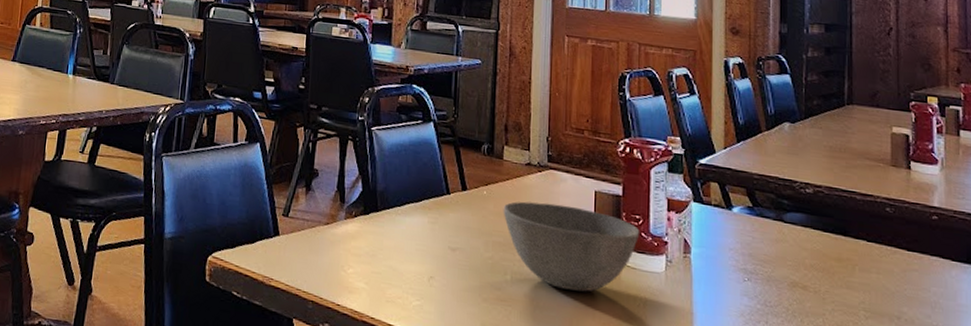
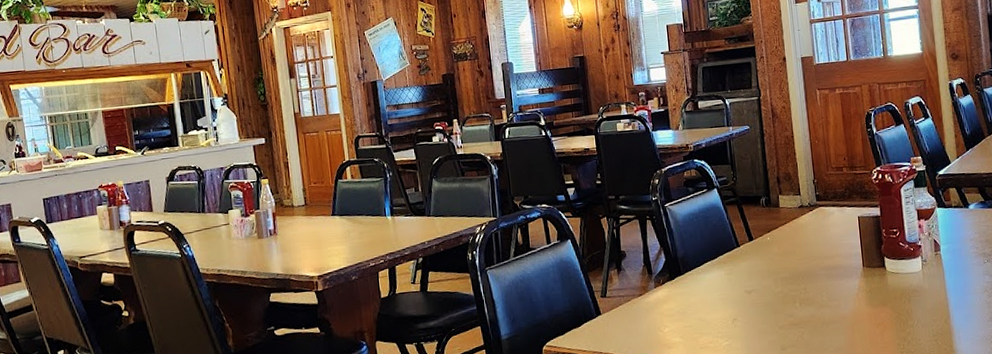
bowl: present [503,201,640,292] -> none [785,233,899,304]

